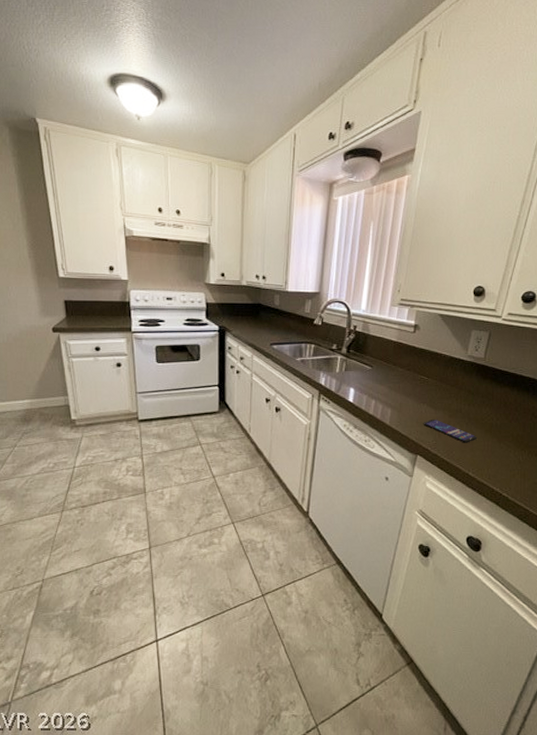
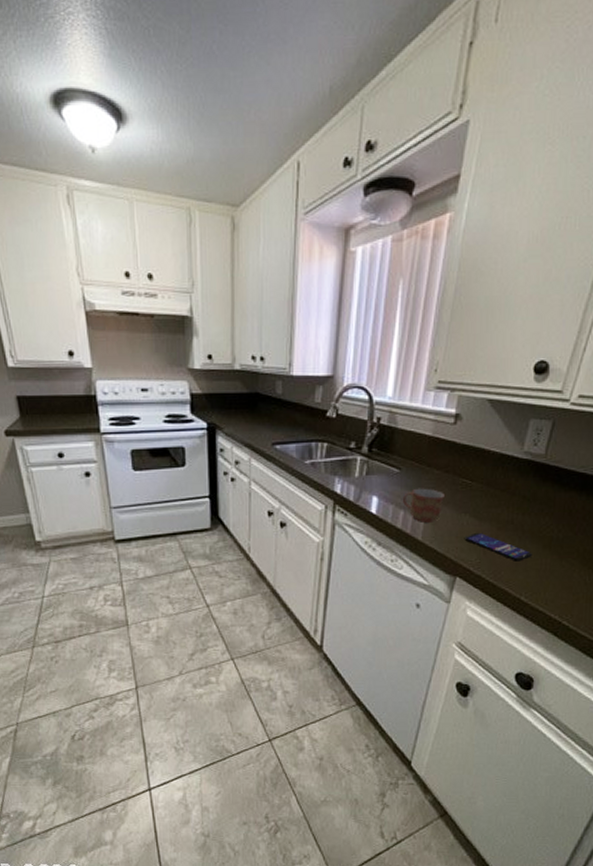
mug: none [373,382,407,410] -> present [402,488,444,522]

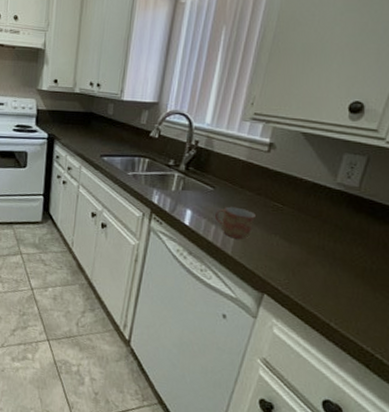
smartphone: present [464,532,532,561] -> none [273,253,343,288]

